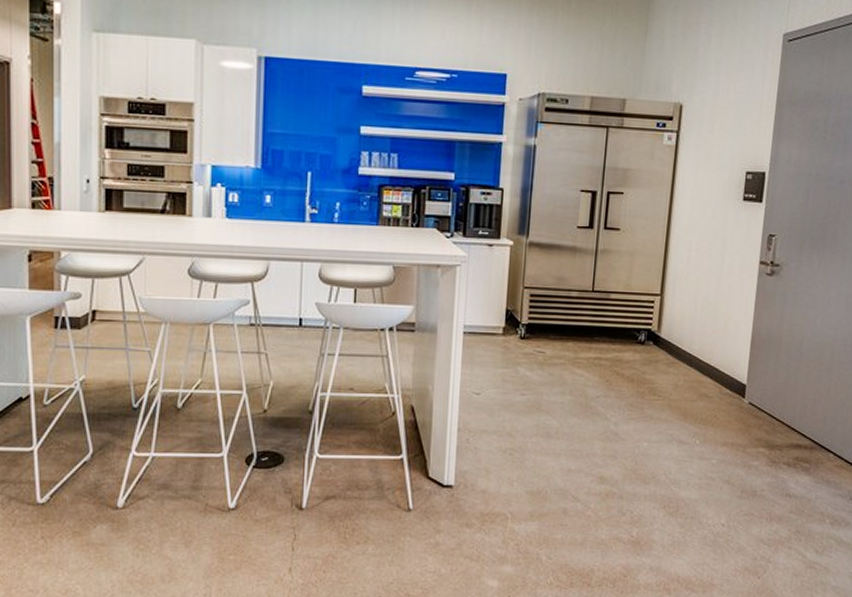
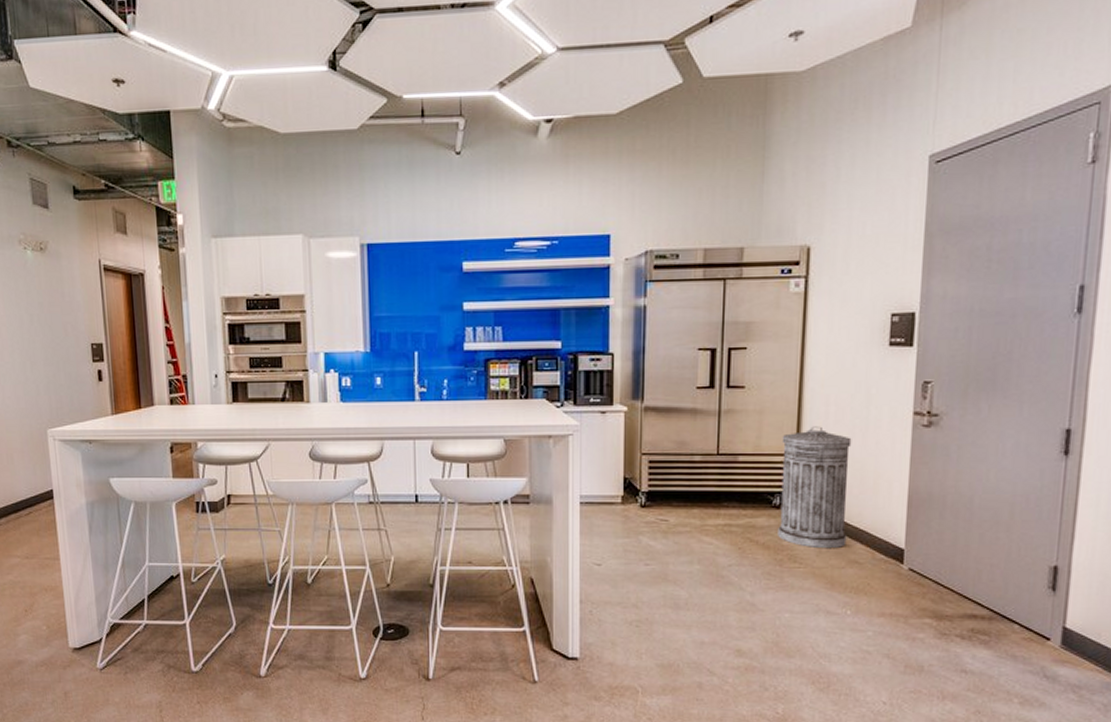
trash can: none [641,269,708,383] -> present [778,426,852,549]

